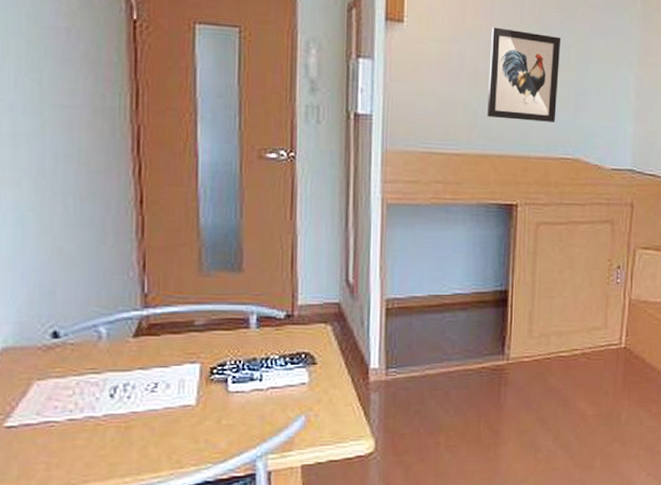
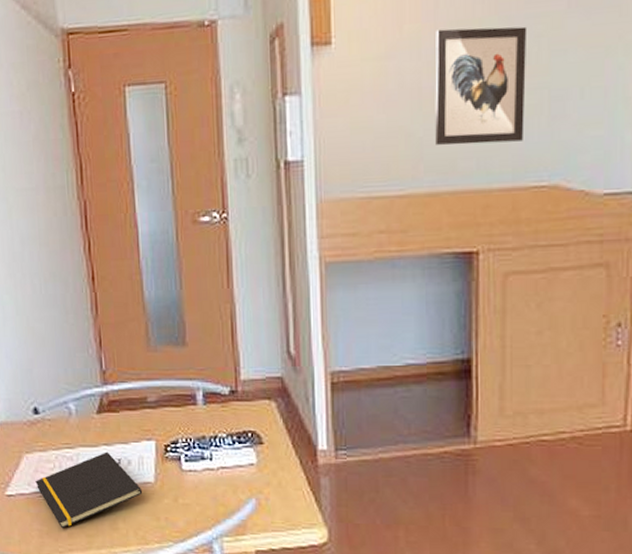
notepad: none [47,376,181,459] -> present [35,451,143,529]

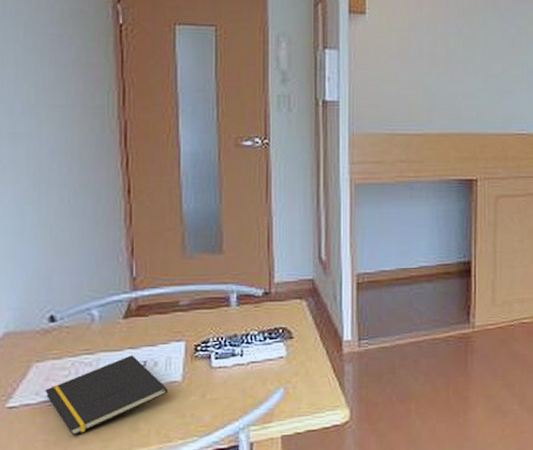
wall art: present [435,26,528,145] -> none [446,14,513,100]

